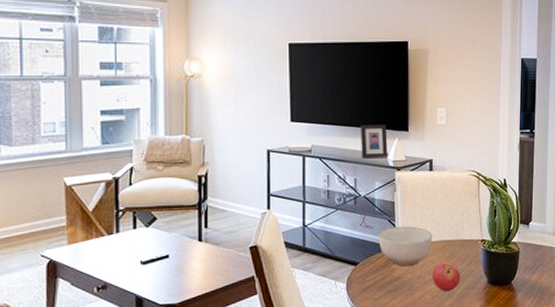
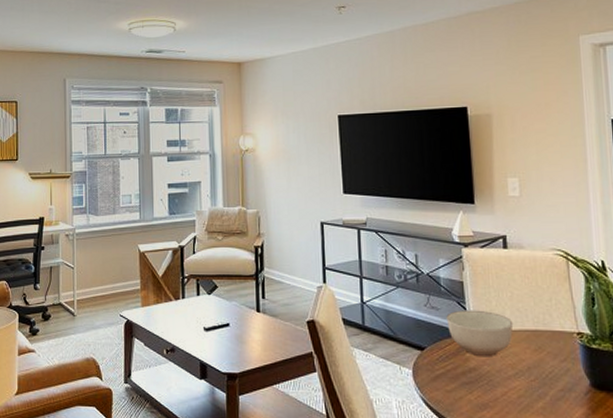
picture frame: present [360,125,388,158] -> none [418,197,452,232]
fruit: present [432,262,461,291] -> none [516,355,554,391]

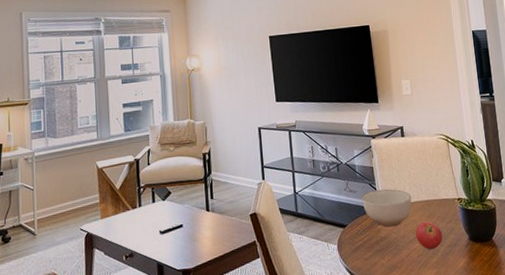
fruit: none [516,355,554,391] -> present [415,221,443,249]

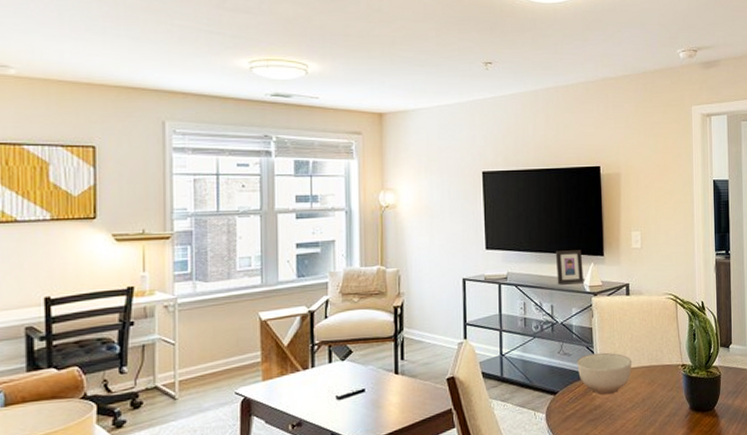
picture frame: none [335,98,362,129] -> present [555,250,584,284]
fruit: present [415,221,443,249] -> none [633,388,662,419]

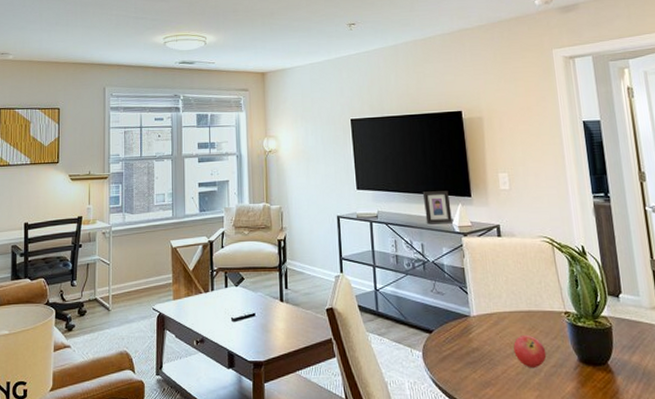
bowl: present [577,352,632,395] -> none [450,294,510,338]
fruit: none [633,388,662,419] -> present [513,334,547,367]

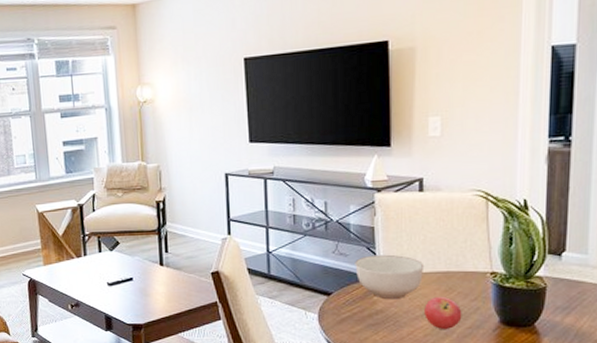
picture frame: present [422,191,452,223] -> none [330,140,364,179]
bowl: none [450,294,510,338] -> present [355,254,425,300]

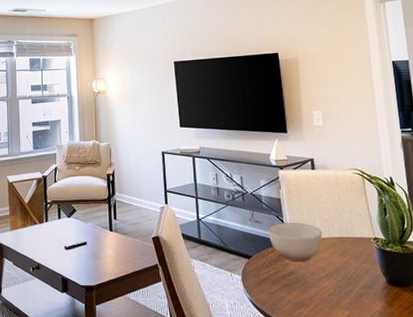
fruit: present [424,296,462,329] -> none [326,259,357,289]

